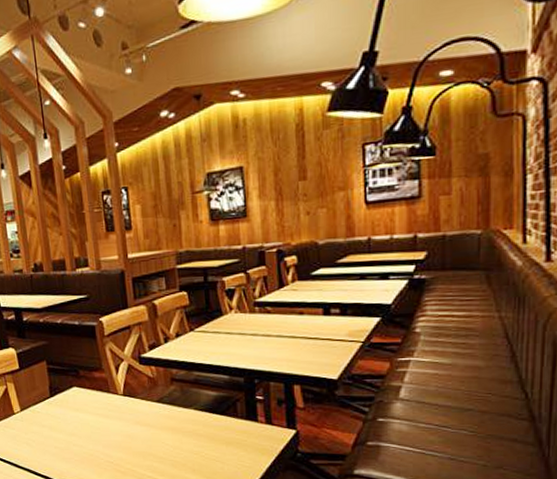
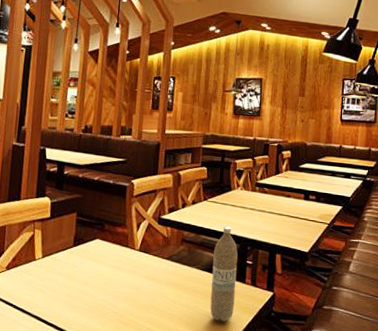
water bottle: none [212,359,248,466] -> present [210,226,238,322]

